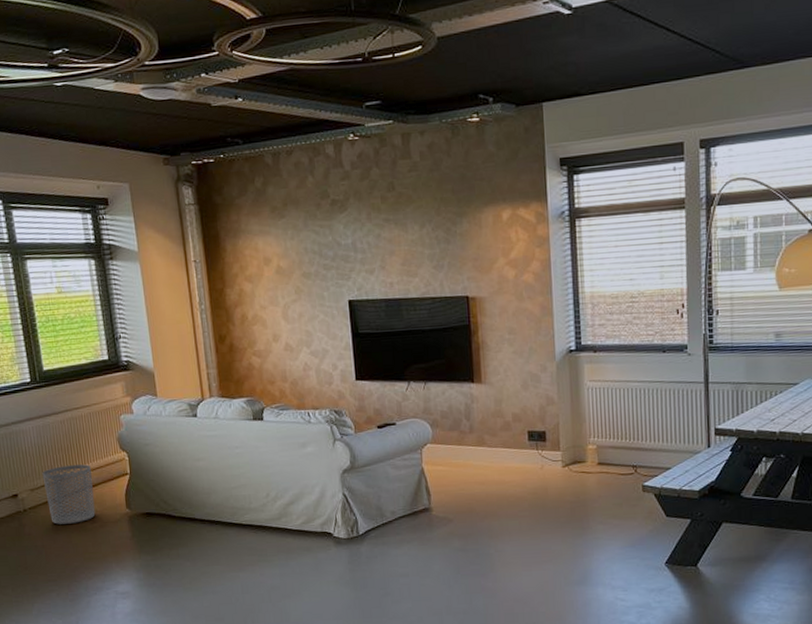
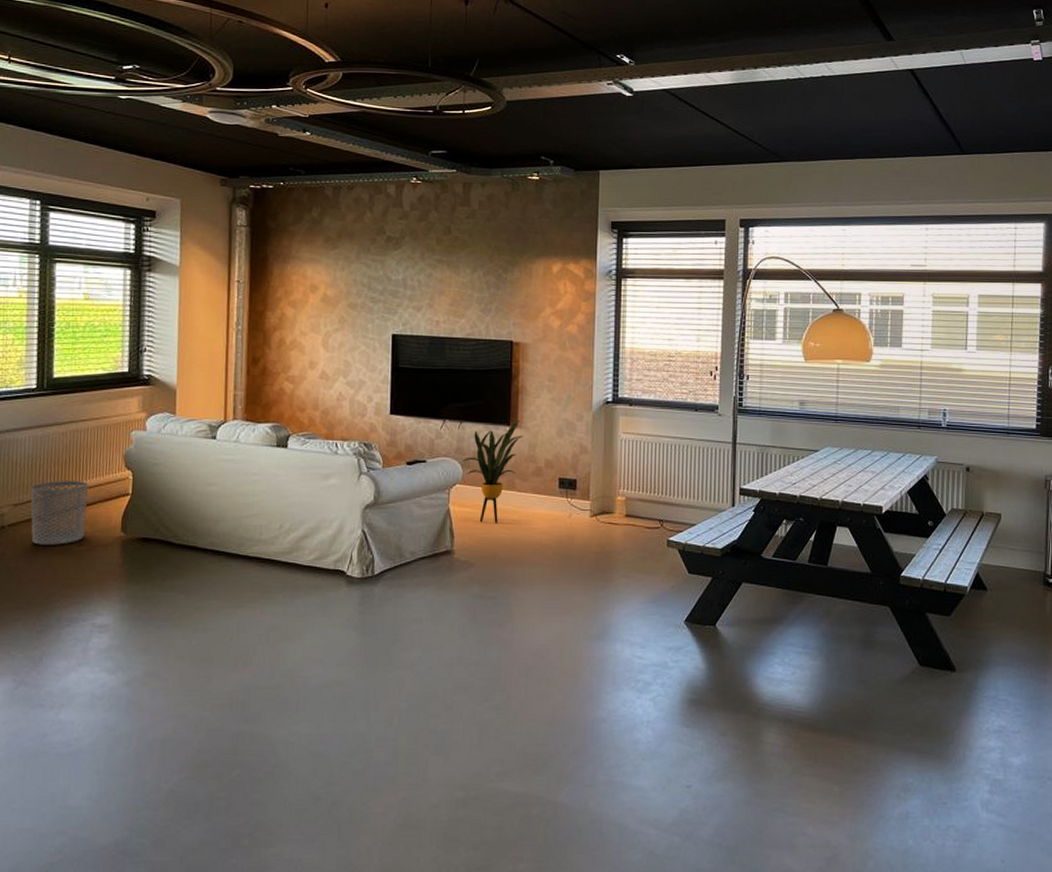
house plant: none [429,376,489,479] -> present [460,420,524,523]

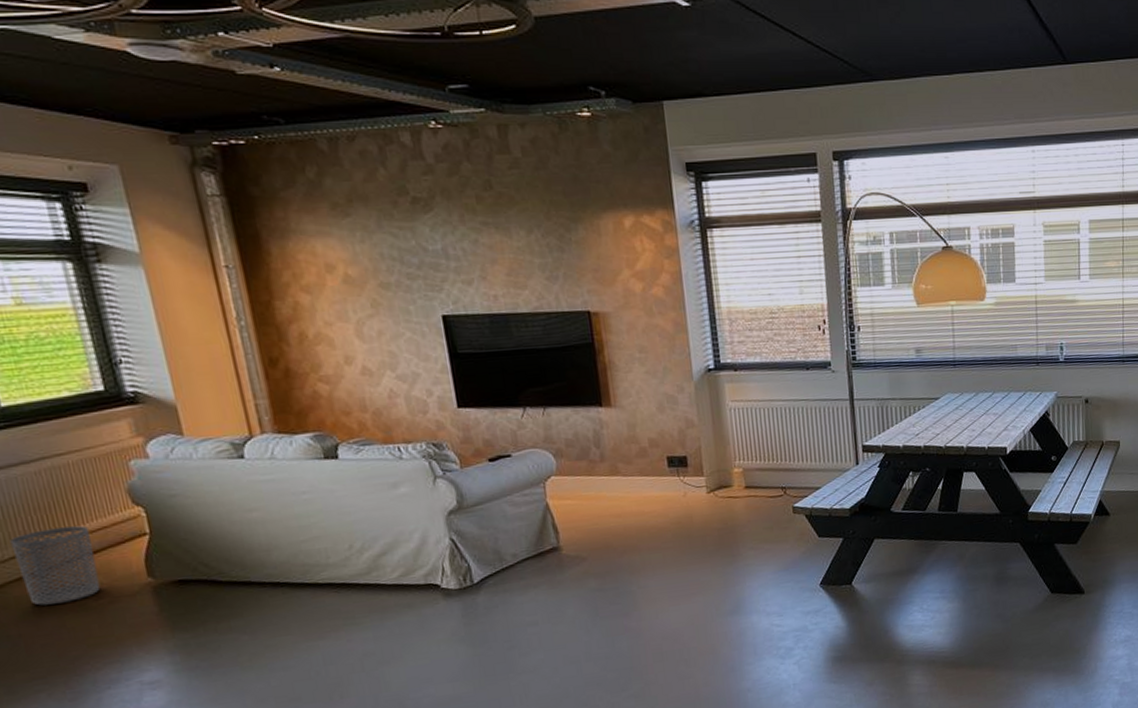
house plant: present [460,420,524,523] -> none [551,399,620,513]

